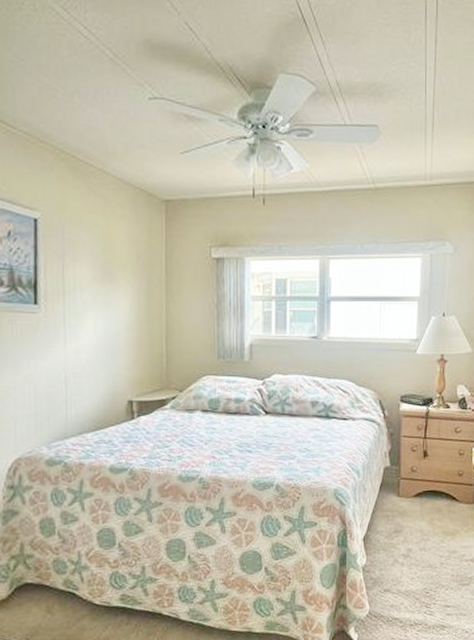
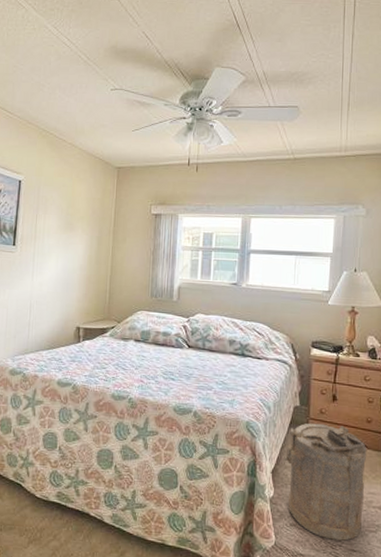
laundry hamper: none [375,482,458,599] -> present [284,423,366,541]

